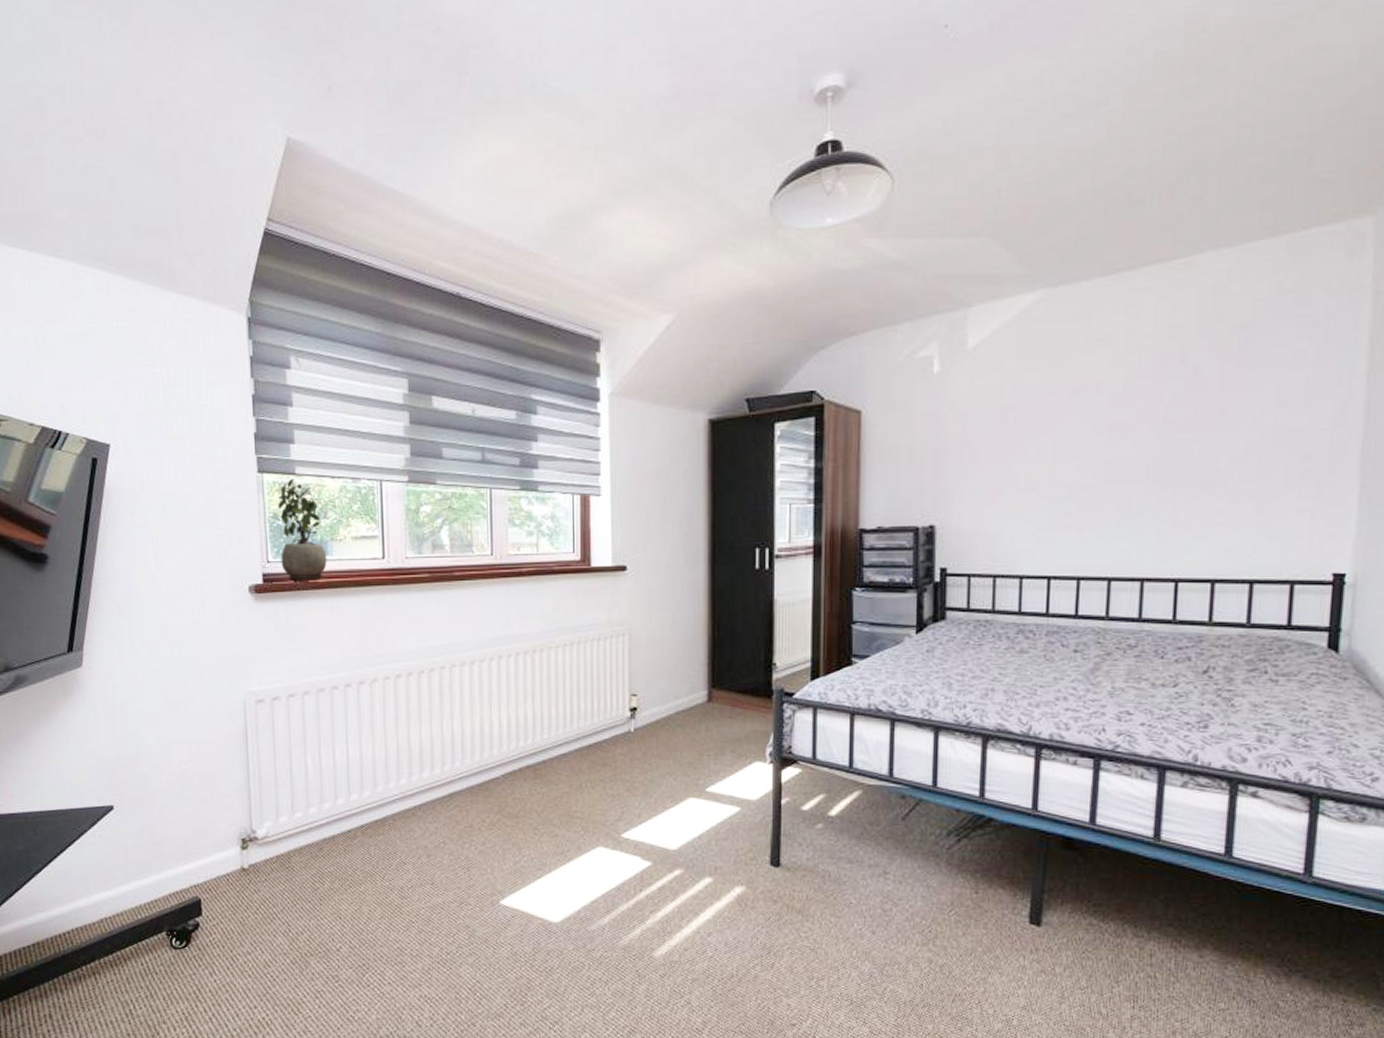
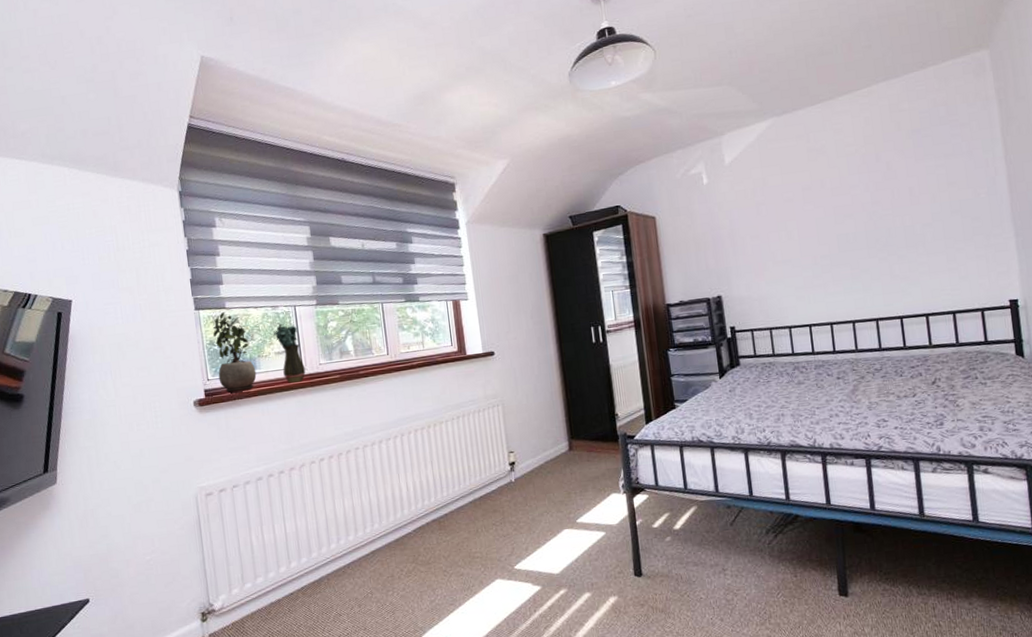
vase: none [351,501,388,579] -> present [273,323,306,384]

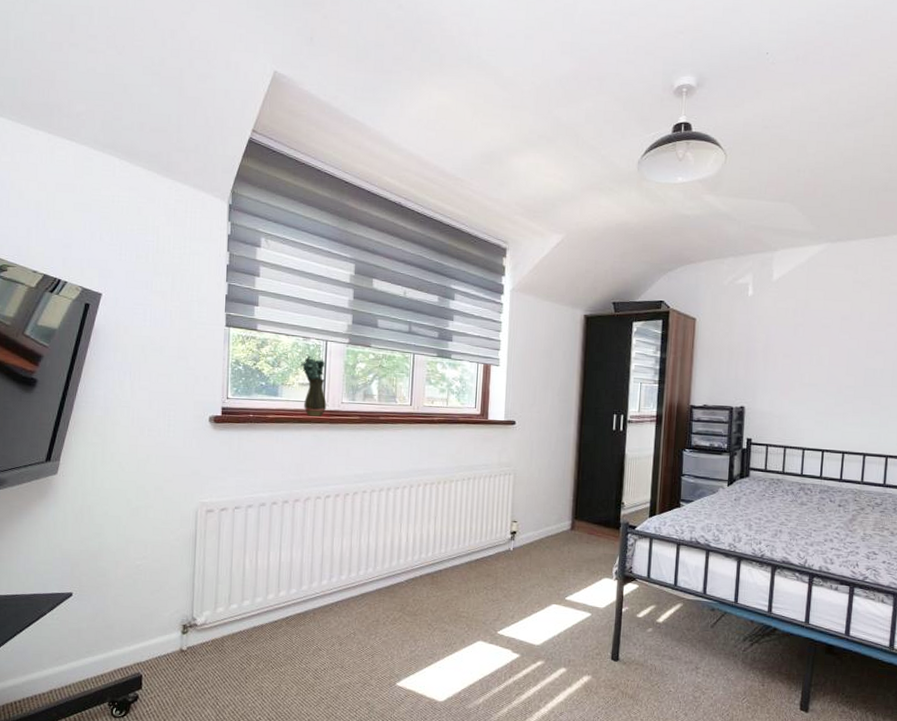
potted plant: present [212,312,257,394] -> none [238,334,277,416]

